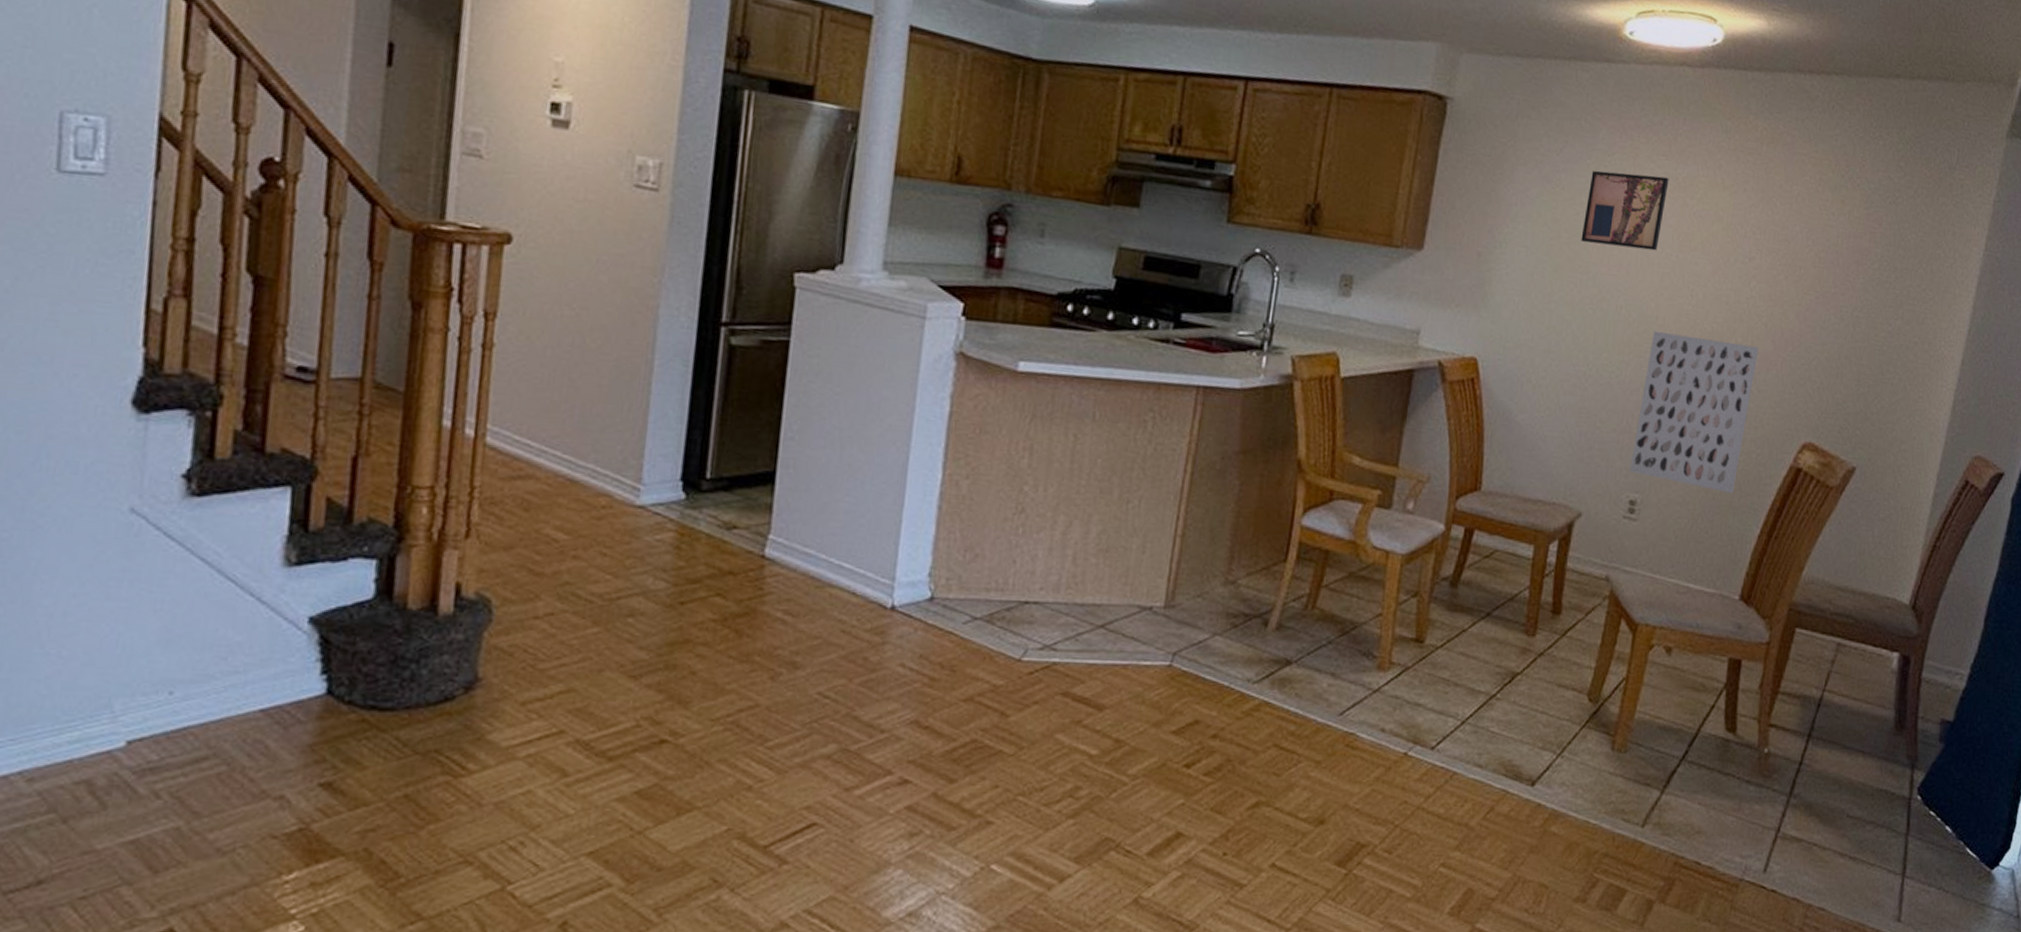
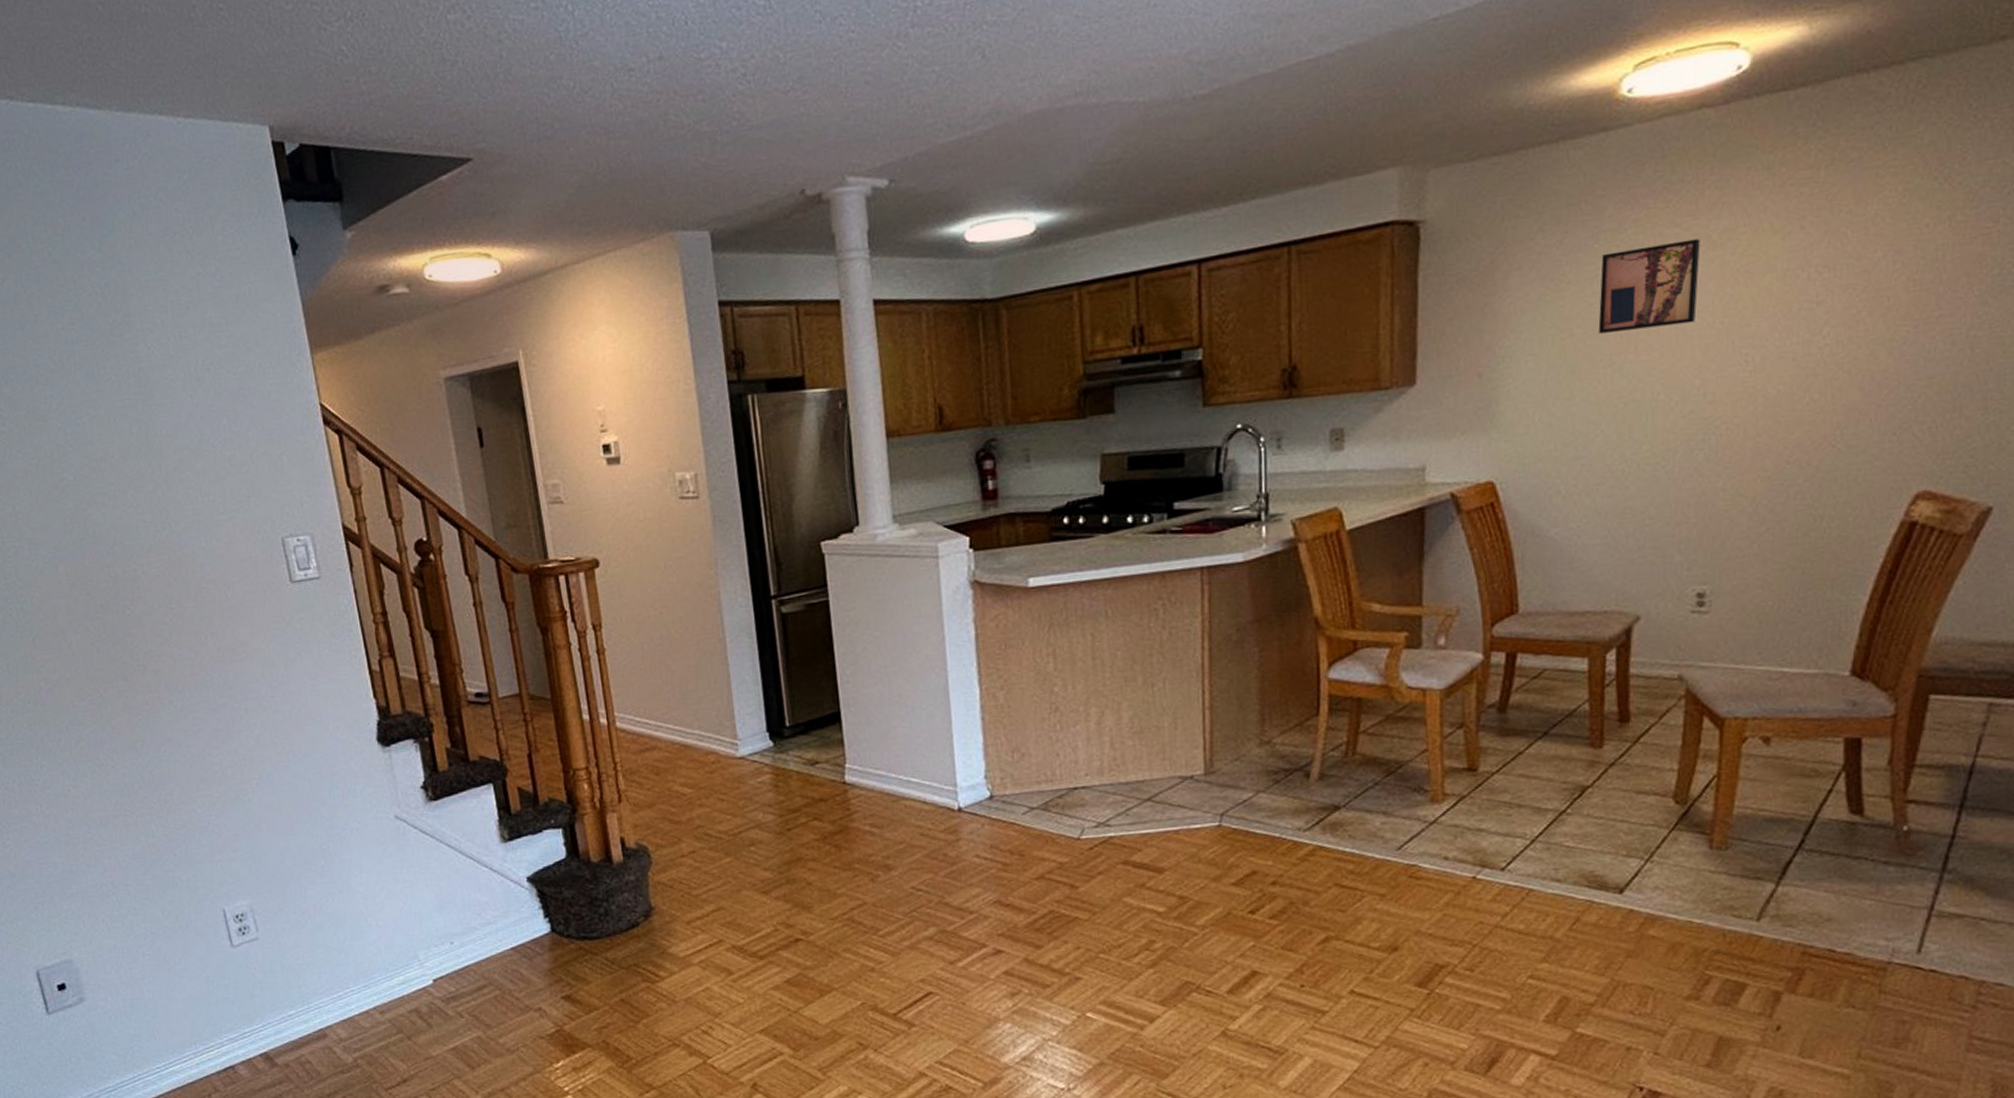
wall art: present [1630,330,1759,494] -> none [1692,398,1843,565]

